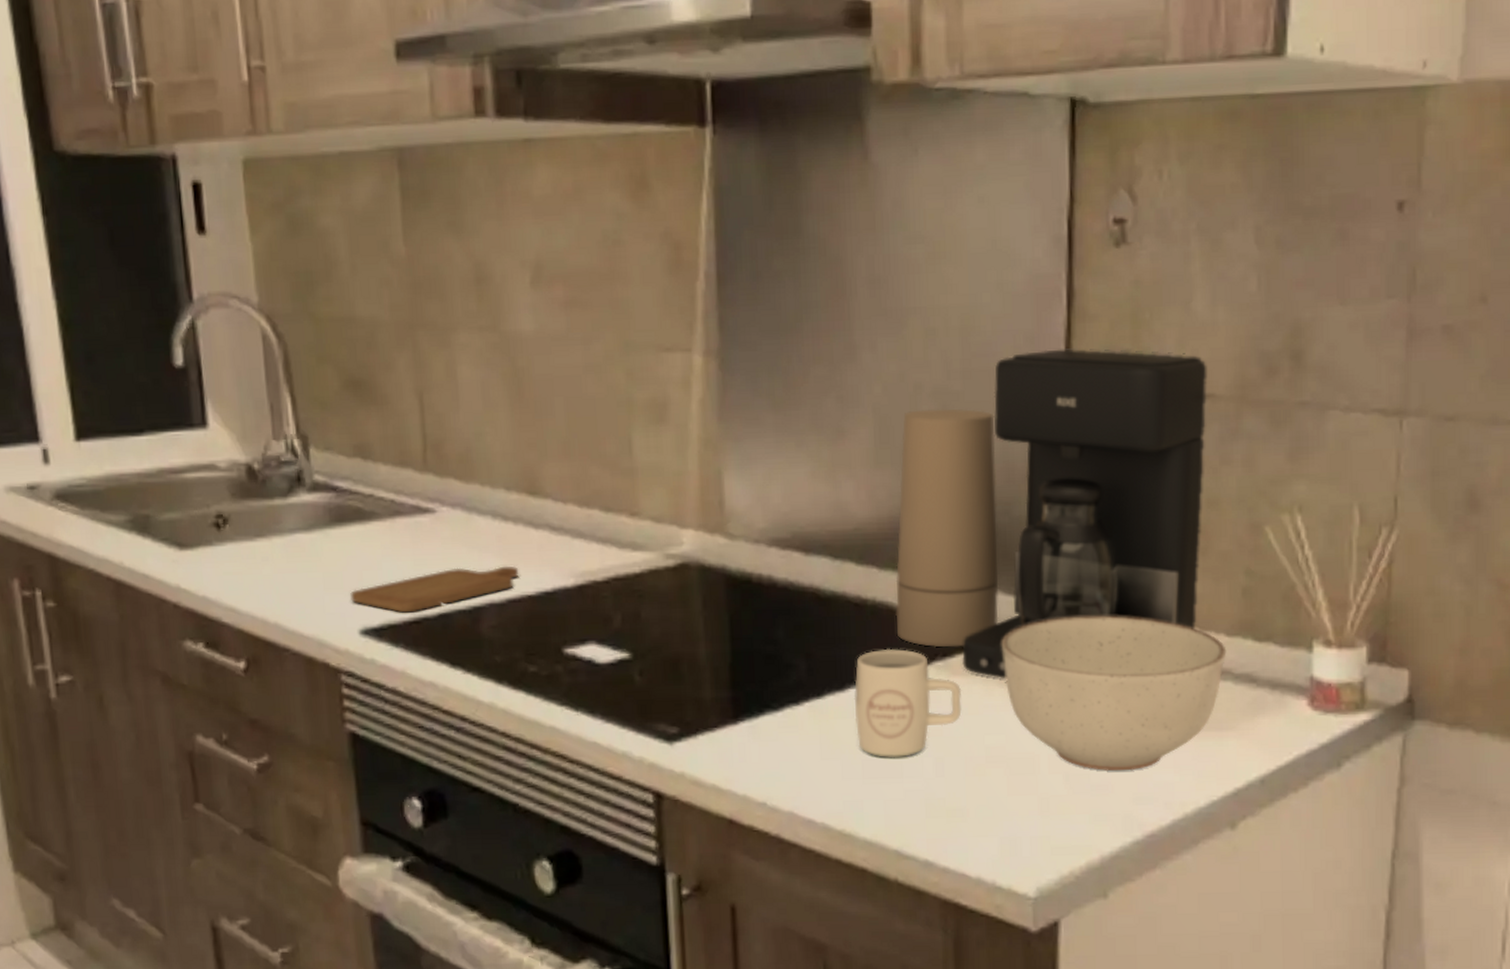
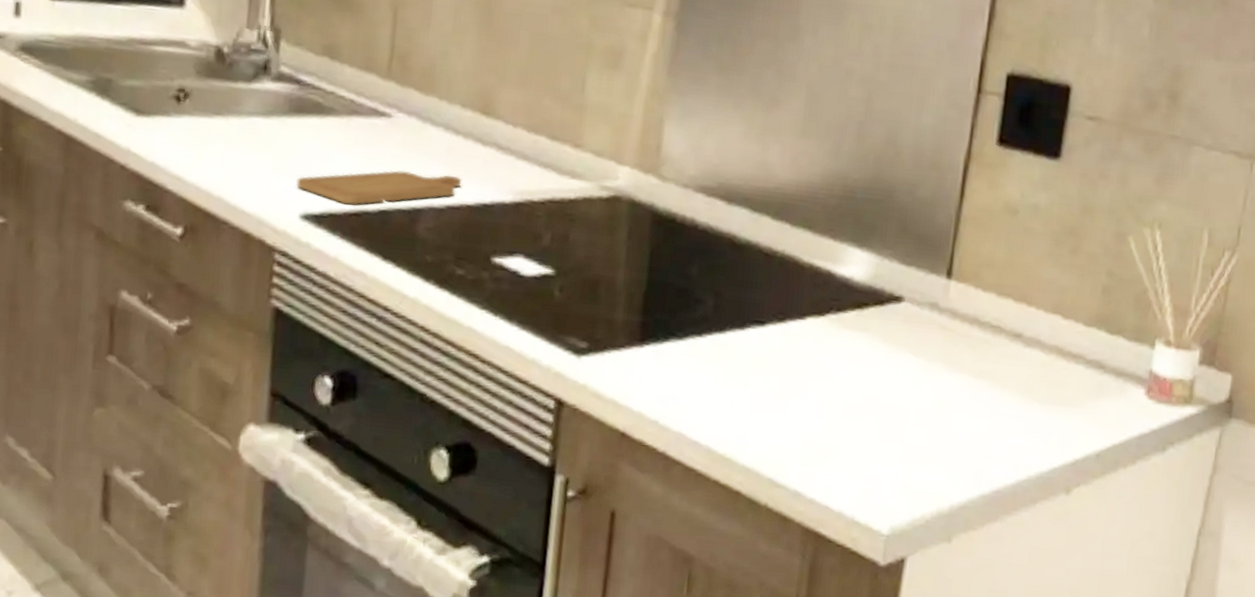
mug: present [854,648,962,758] -> none [750,297,850,396]
canister: present [895,409,999,648] -> none [798,92,912,305]
coffee maker: present [962,348,1212,678] -> none [853,57,1099,337]
bowl: present [1001,615,1227,772] -> none [888,290,1083,433]

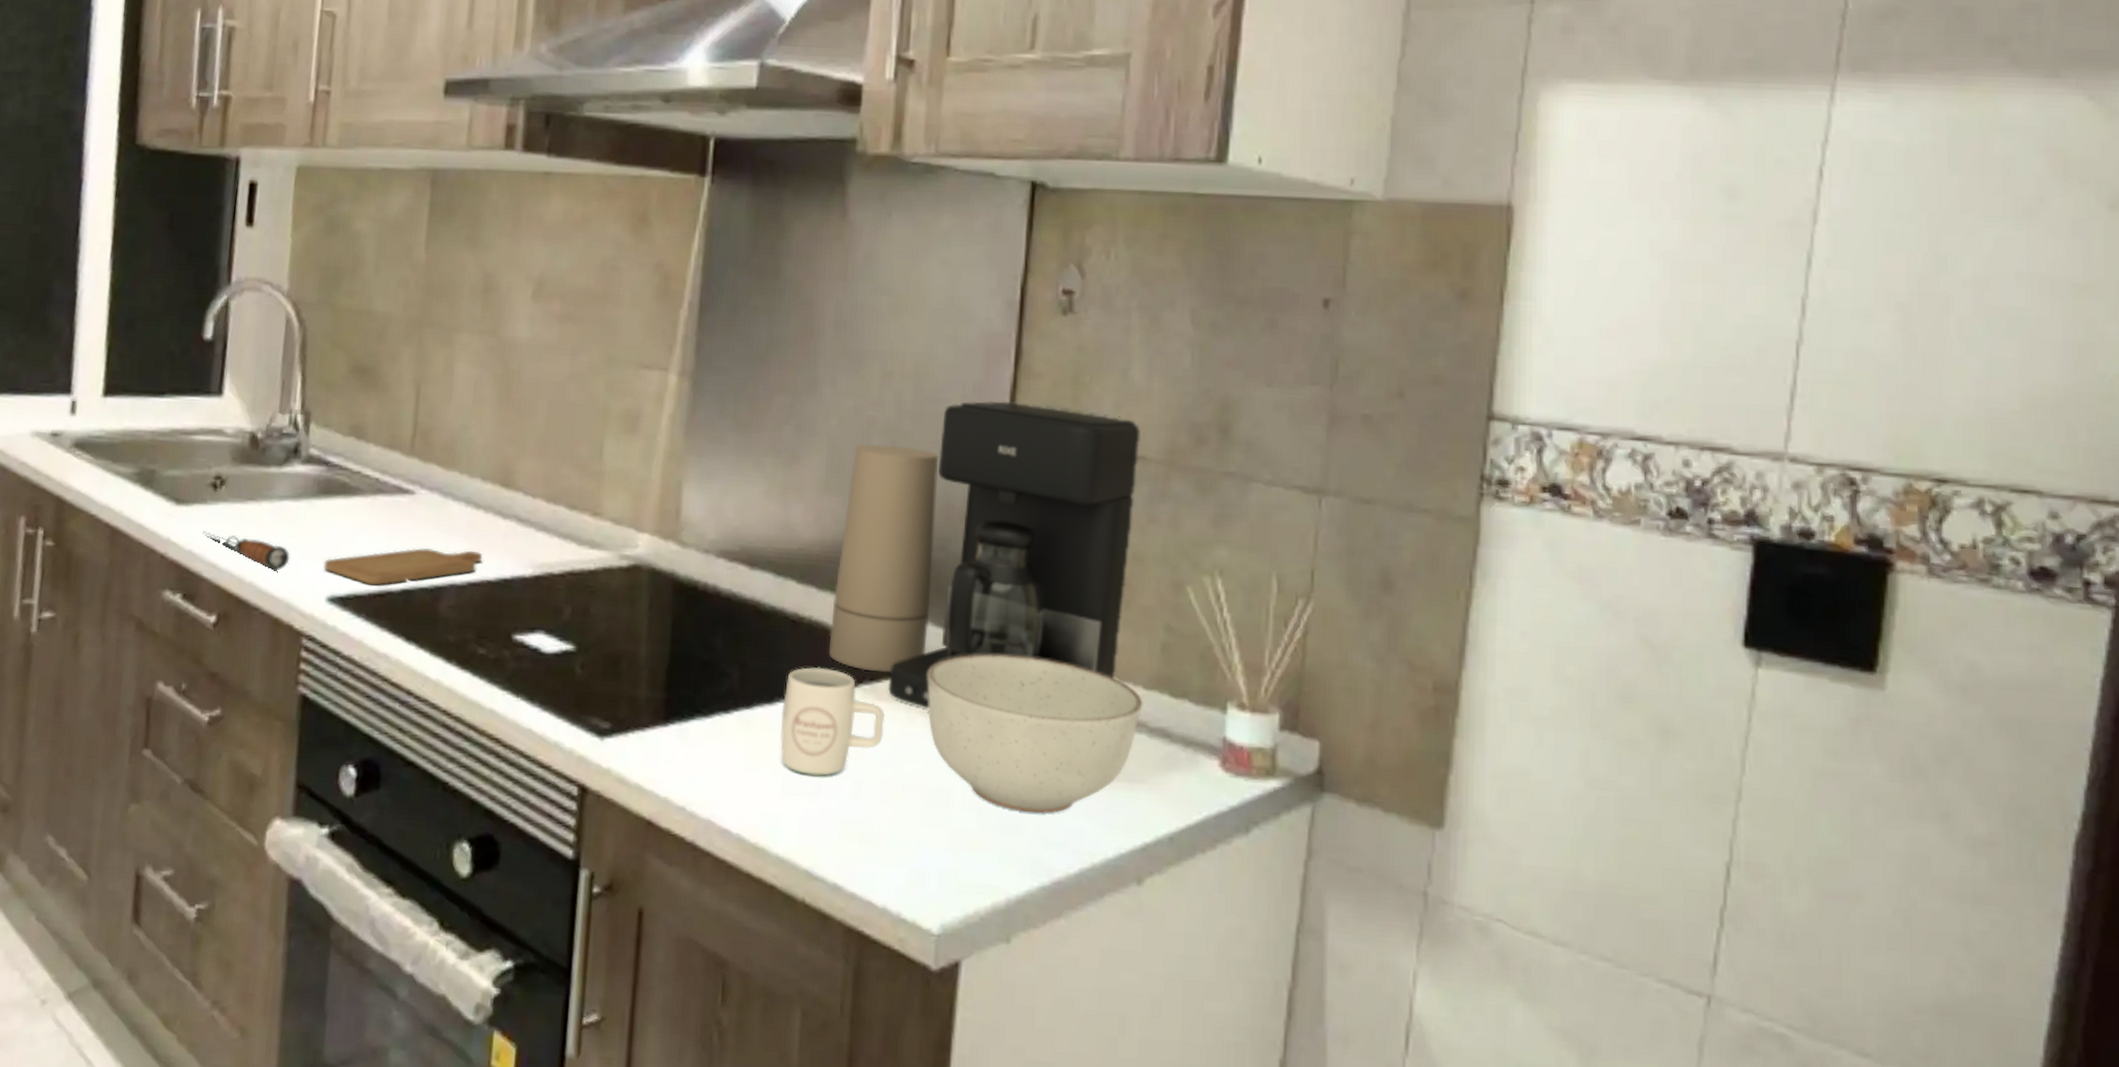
knife: none [166,144,261,186] -> present [203,531,290,571]
mug: none [750,297,850,396] -> present [780,667,886,776]
canister: none [798,92,912,305] -> present [828,444,939,673]
coffee maker: none [853,57,1099,337] -> present [888,401,1141,708]
bowl: none [888,290,1083,433] -> present [927,653,1143,814]

